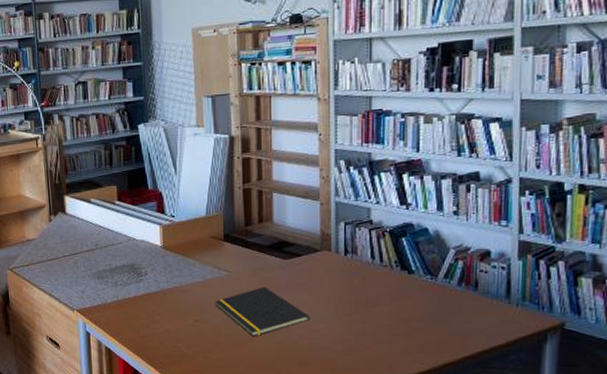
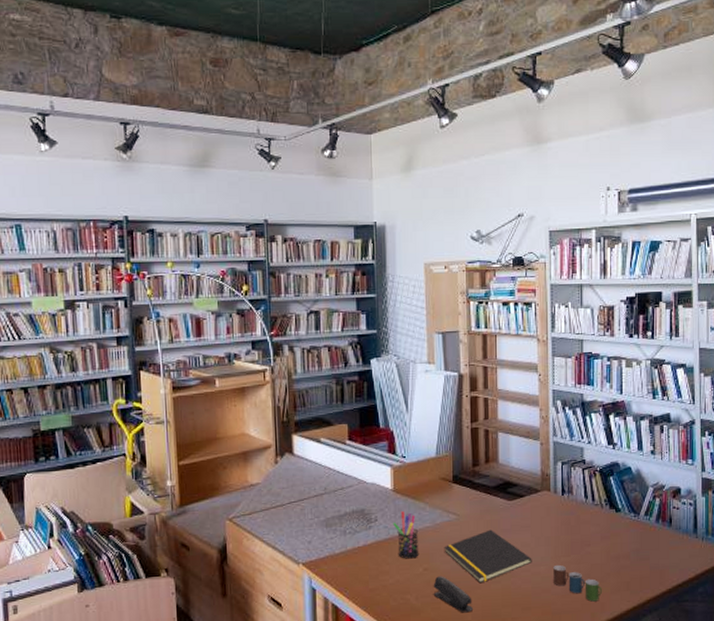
pen holder: none [163,267,190,311] -> present [393,511,419,559]
stapler: none [204,328,247,363] -> present [433,576,474,613]
cup: none [334,324,390,362] -> present [553,565,602,602]

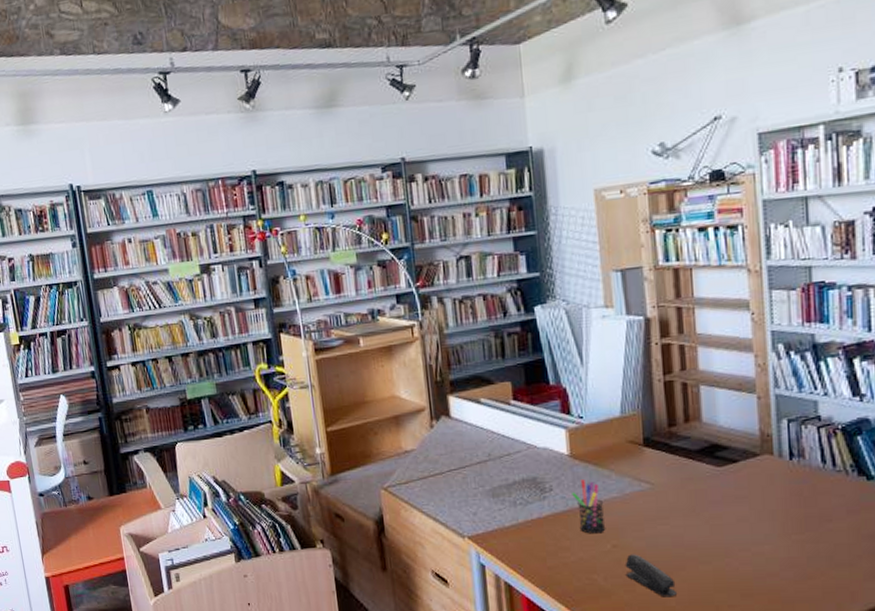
notepad: present [444,529,532,584] -> none [636,501,752,564]
cup: present [553,565,602,602] -> none [782,545,851,590]

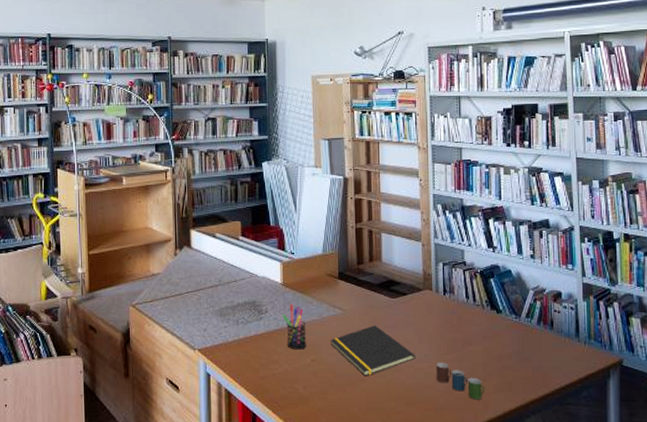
stapler: present [625,554,678,598] -> none [320,367,359,404]
notepad: none [636,501,752,564] -> present [330,325,415,377]
cup: none [782,545,851,590] -> present [436,363,485,400]

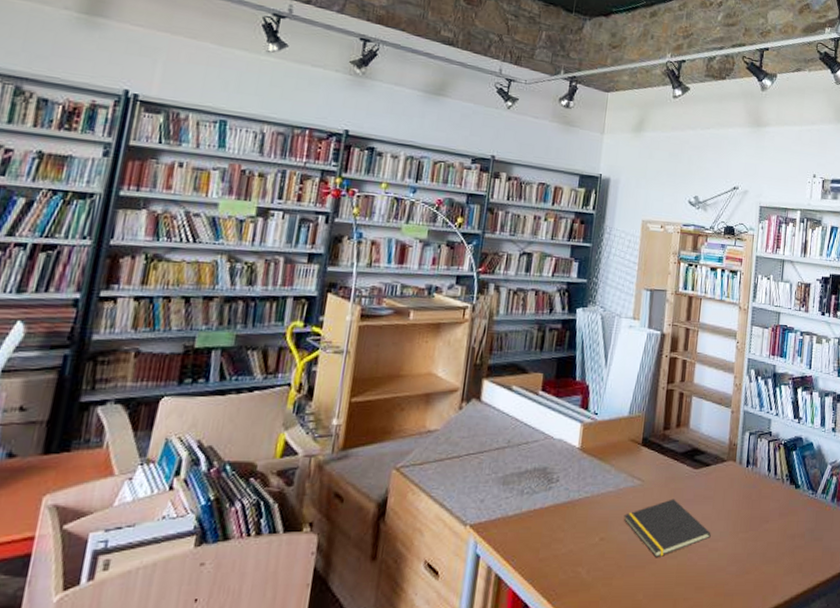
pen holder: present [282,304,307,350] -> none [575,473,600,526]
cup: present [436,363,485,400] -> none [729,542,776,583]

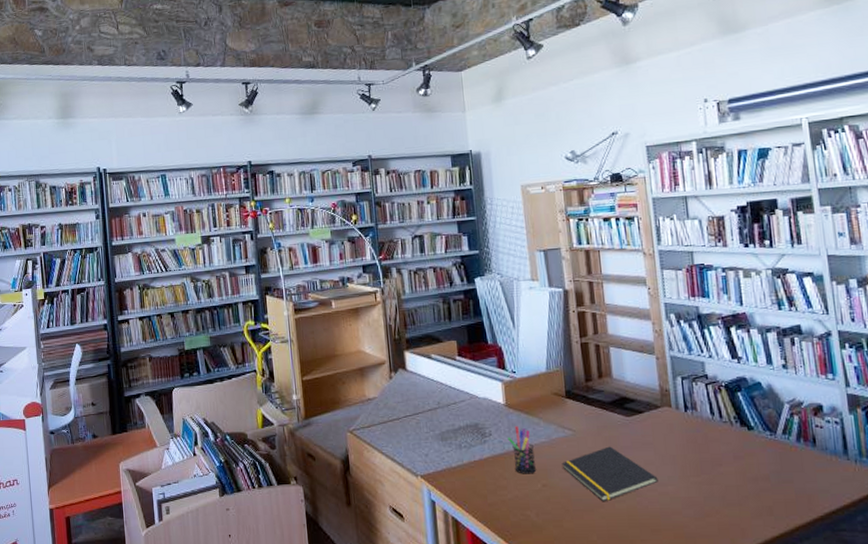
pen holder: none [575,473,600,526] -> present [508,426,537,474]

